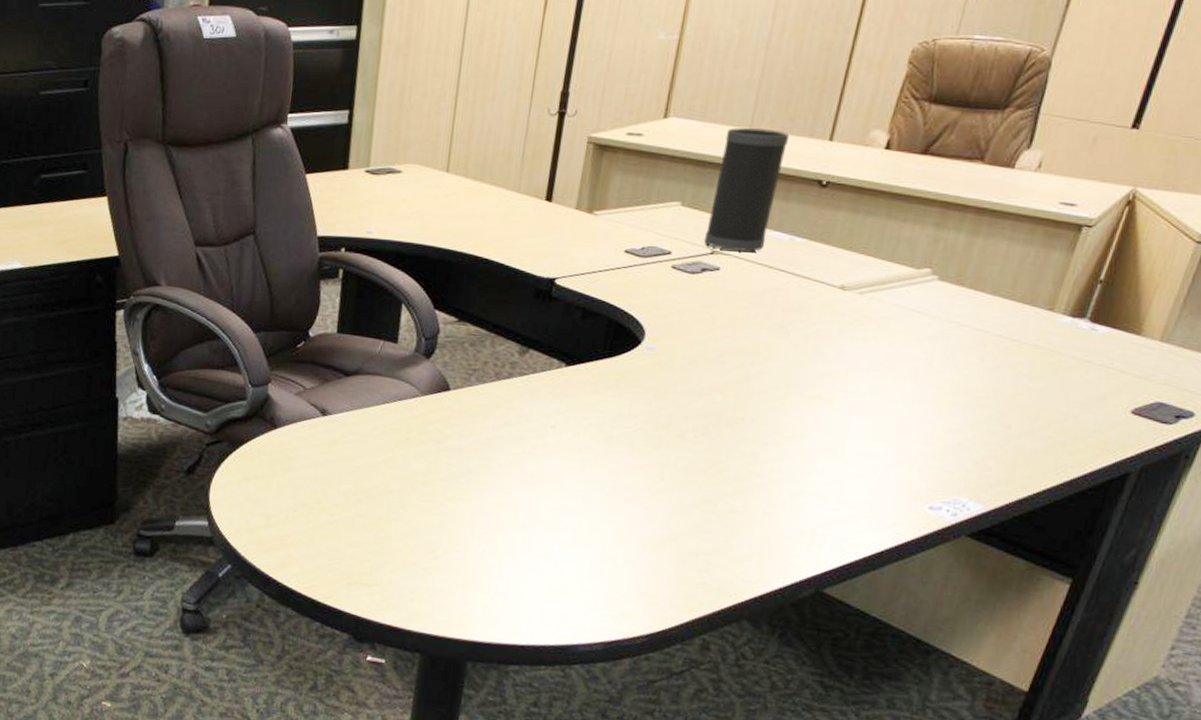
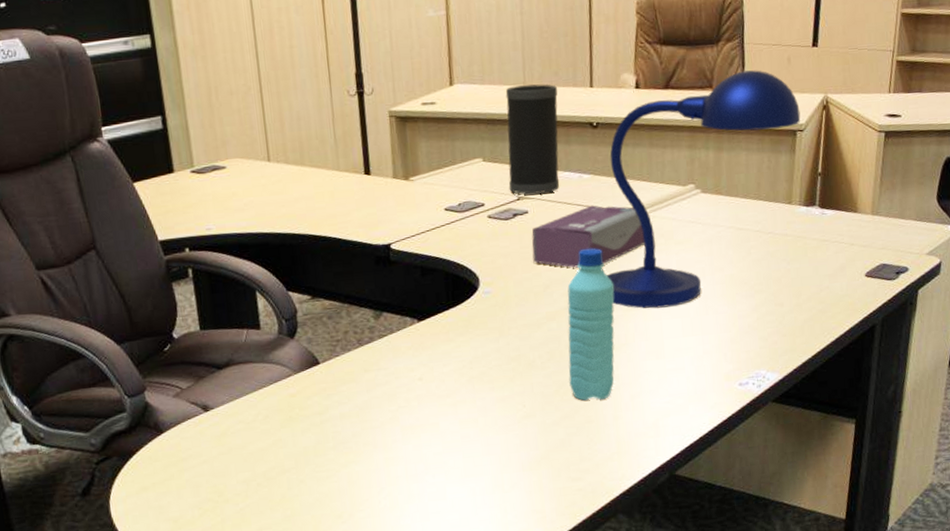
tissue box: none [712,273,854,341] -> present [531,205,644,268]
water bottle: none [720,320,802,491] -> present [567,248,615,401]
desk lamp: none [795,146,1095,404] -> present [606,70,801,309]

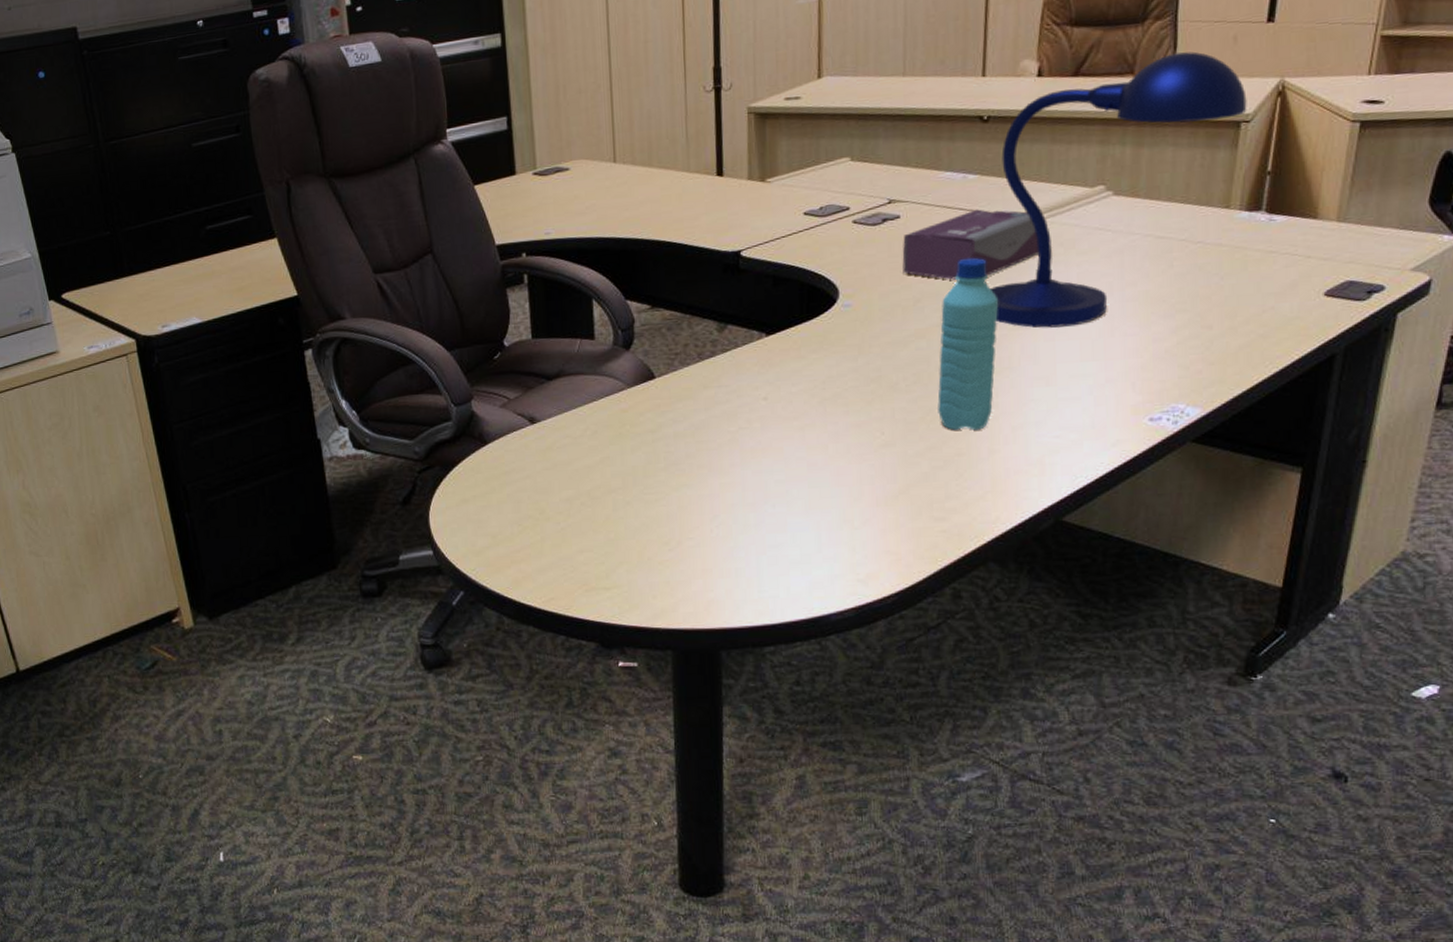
speaker: present [505,84,560,195] -> none [879,74,943,197]

